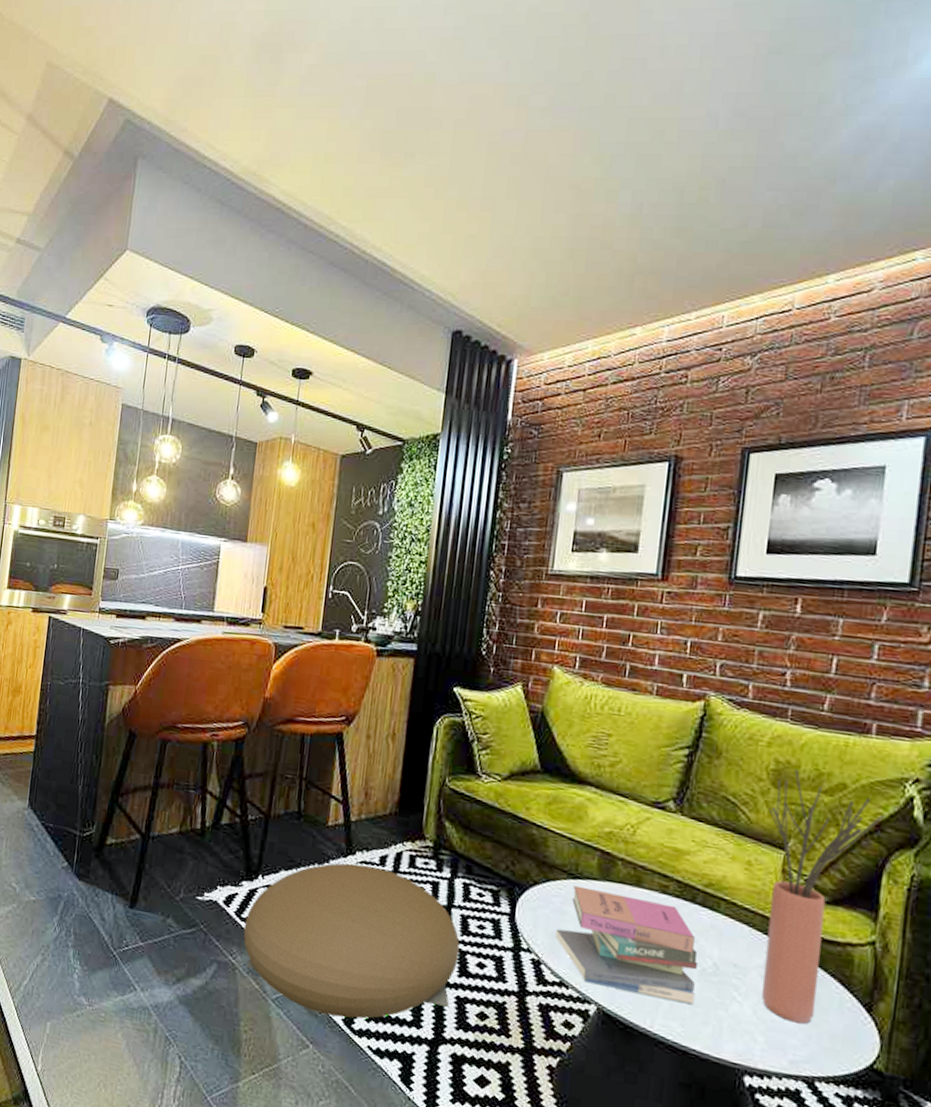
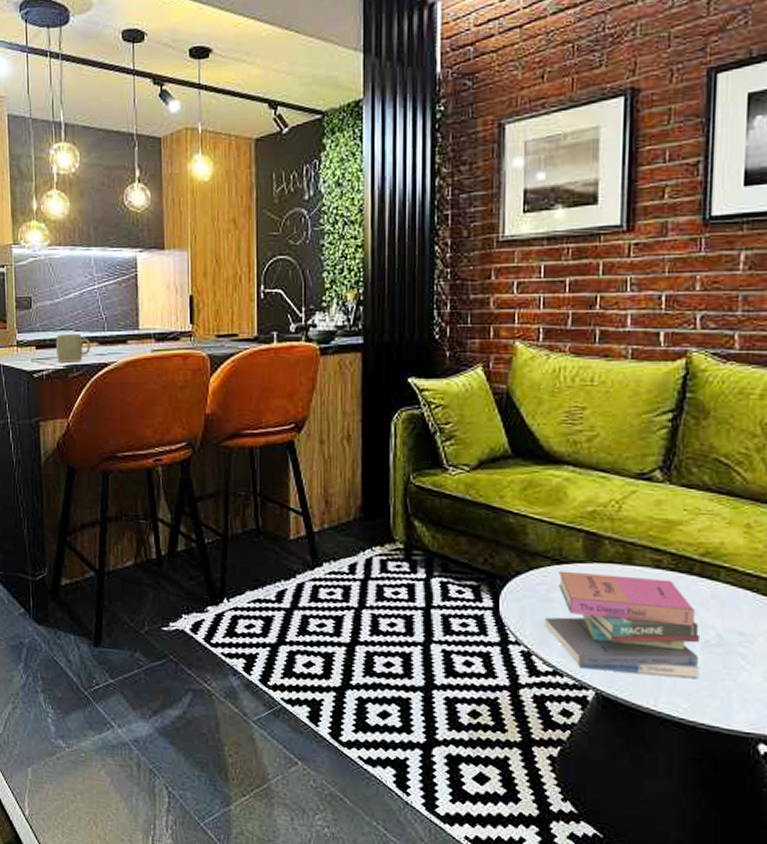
mug: none [134,607,168,635] -> present [55,333,91,363]
pouf: present [243,863,460,1019] -> none [215,575,443,732]

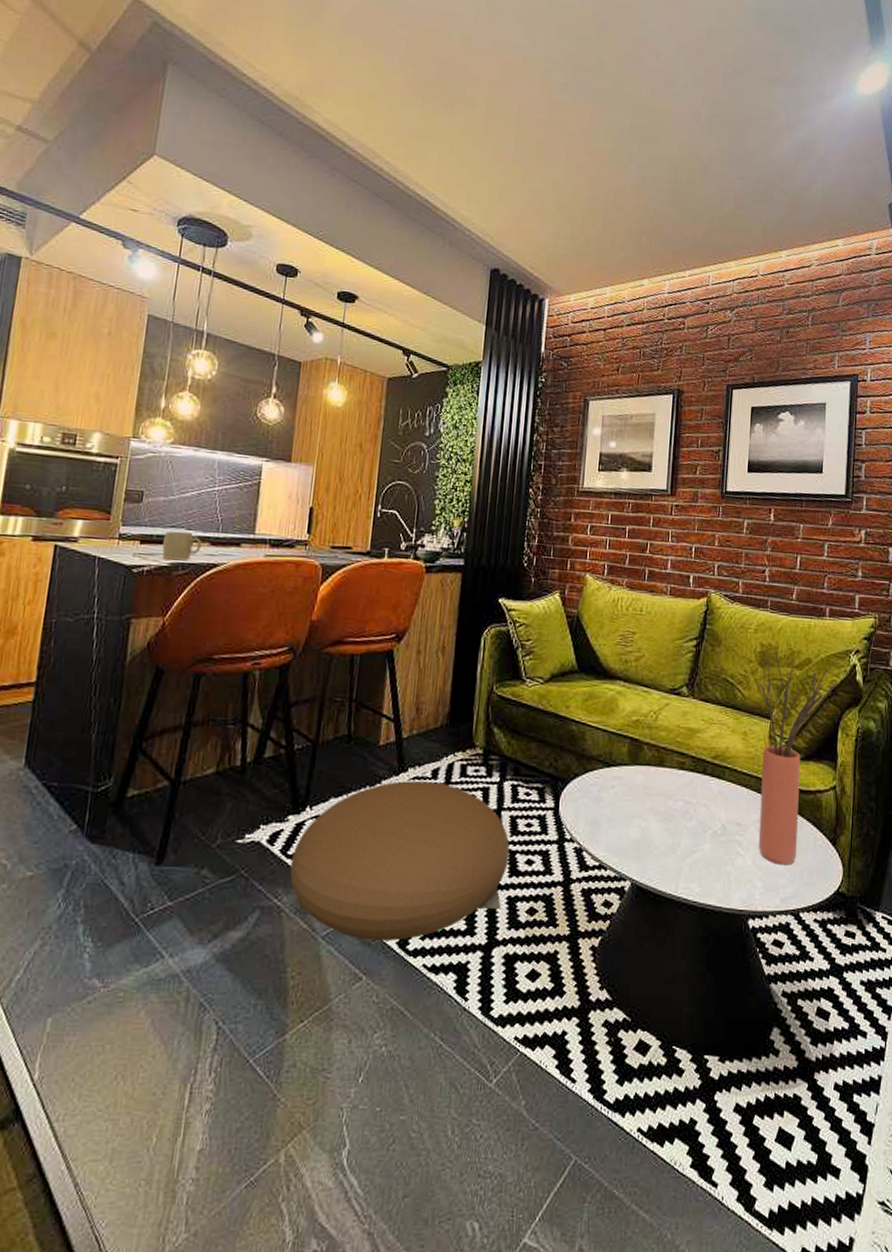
pouf: none [215,575,443,732] -> present [289,781,510,941]
books: present [544,570,701,678] -> none [594,772,711,864]

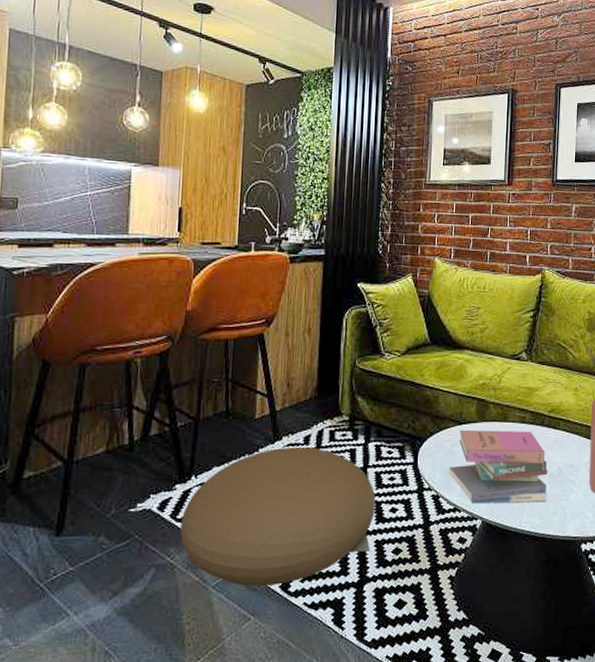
mug: present [162,531,202,561] -> none [39,234,79,262]
books: none [594,772,711,864] -> present [448,429,548,504]

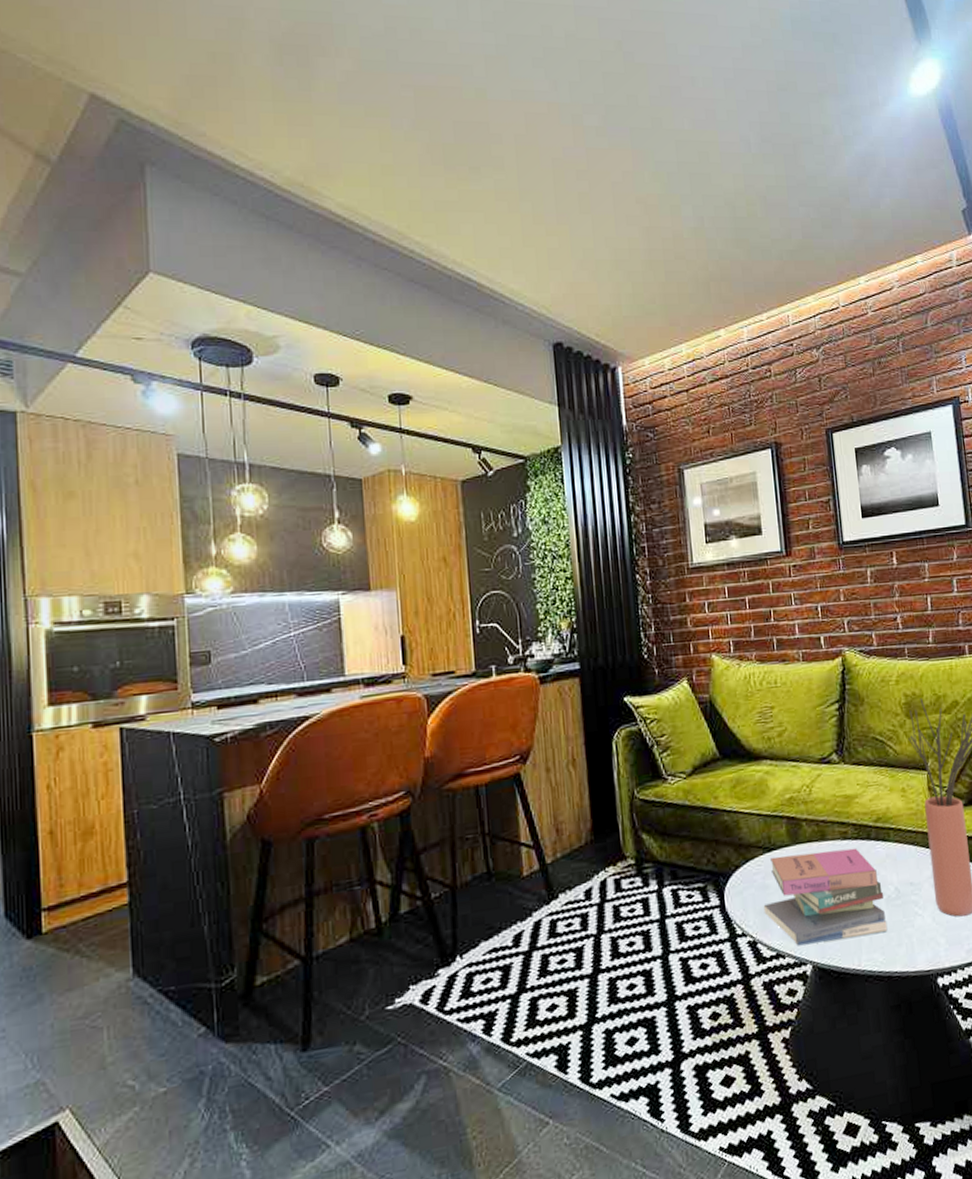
pouf: present [180,447,376,587] -> none [449,902,683,1083]

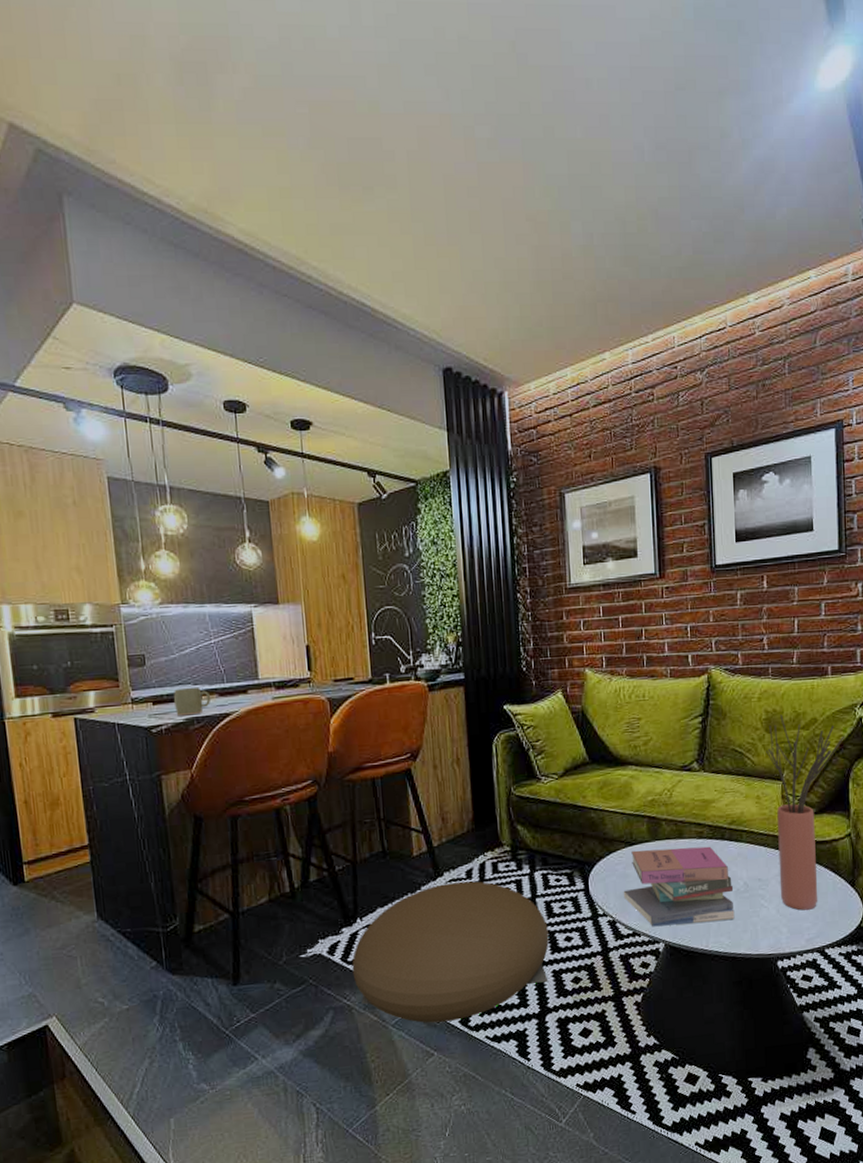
mug: none [242,686,288,722] -> present [173,687,212,716]
pouf: none [449,902,683,1083] -> present [352,881,549,1023]

